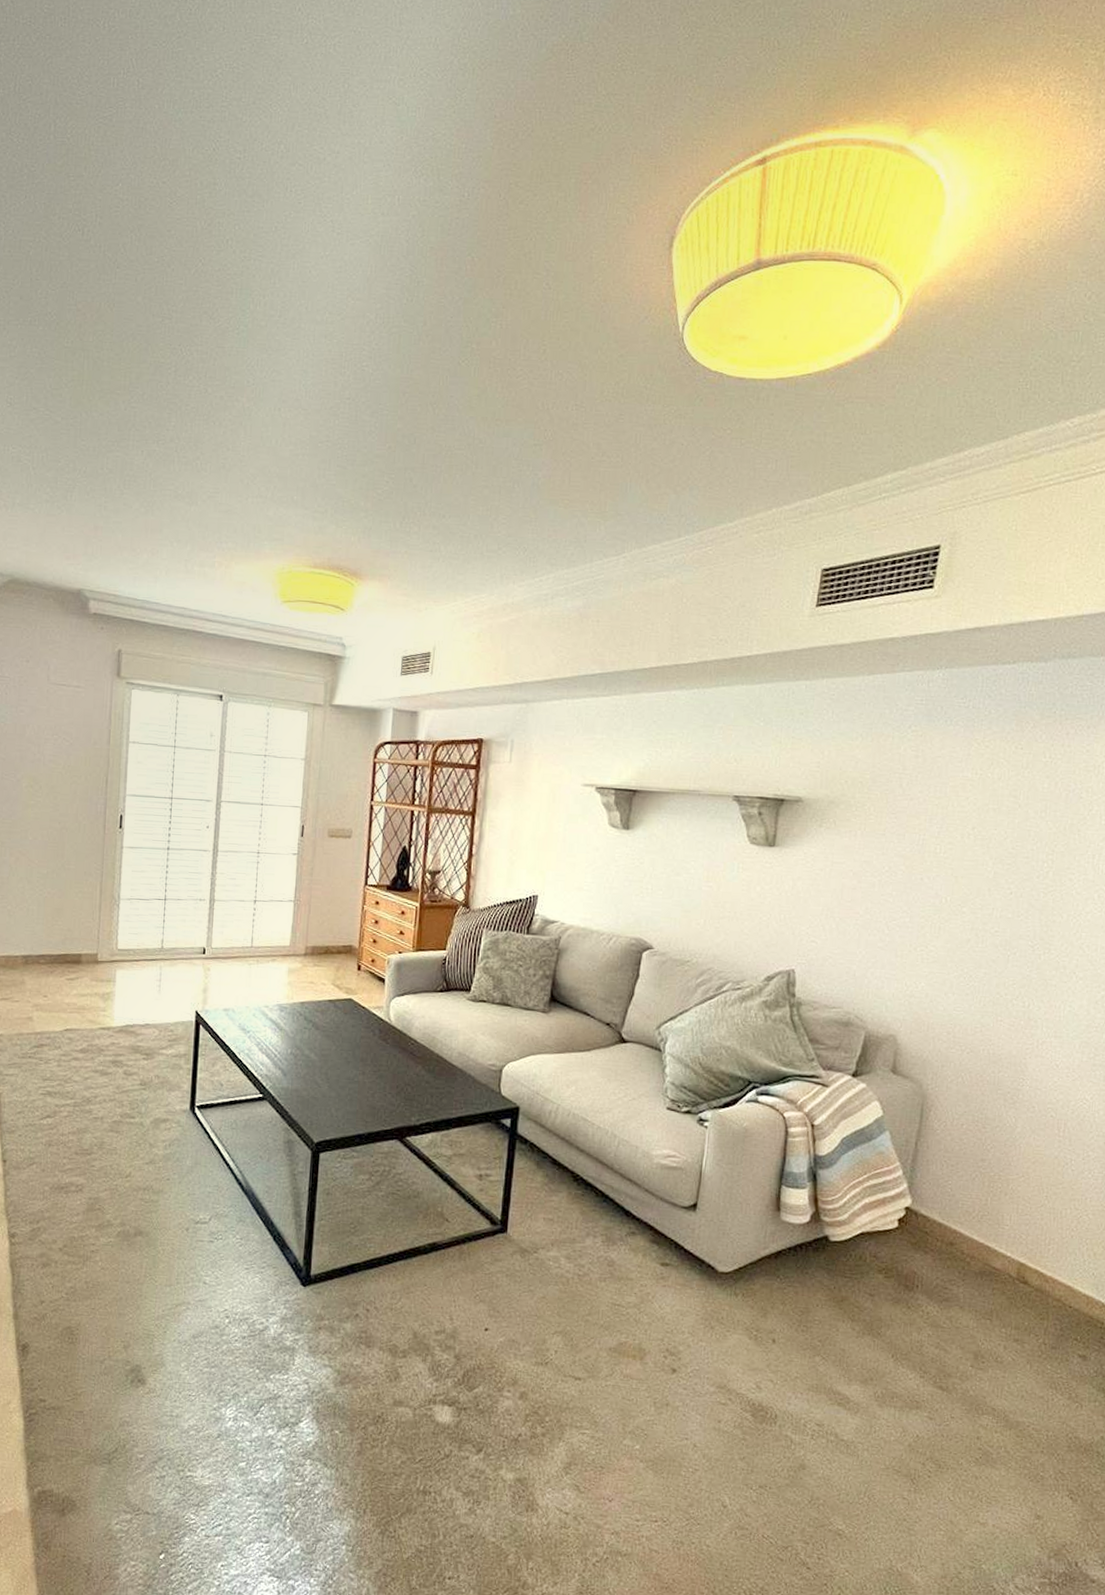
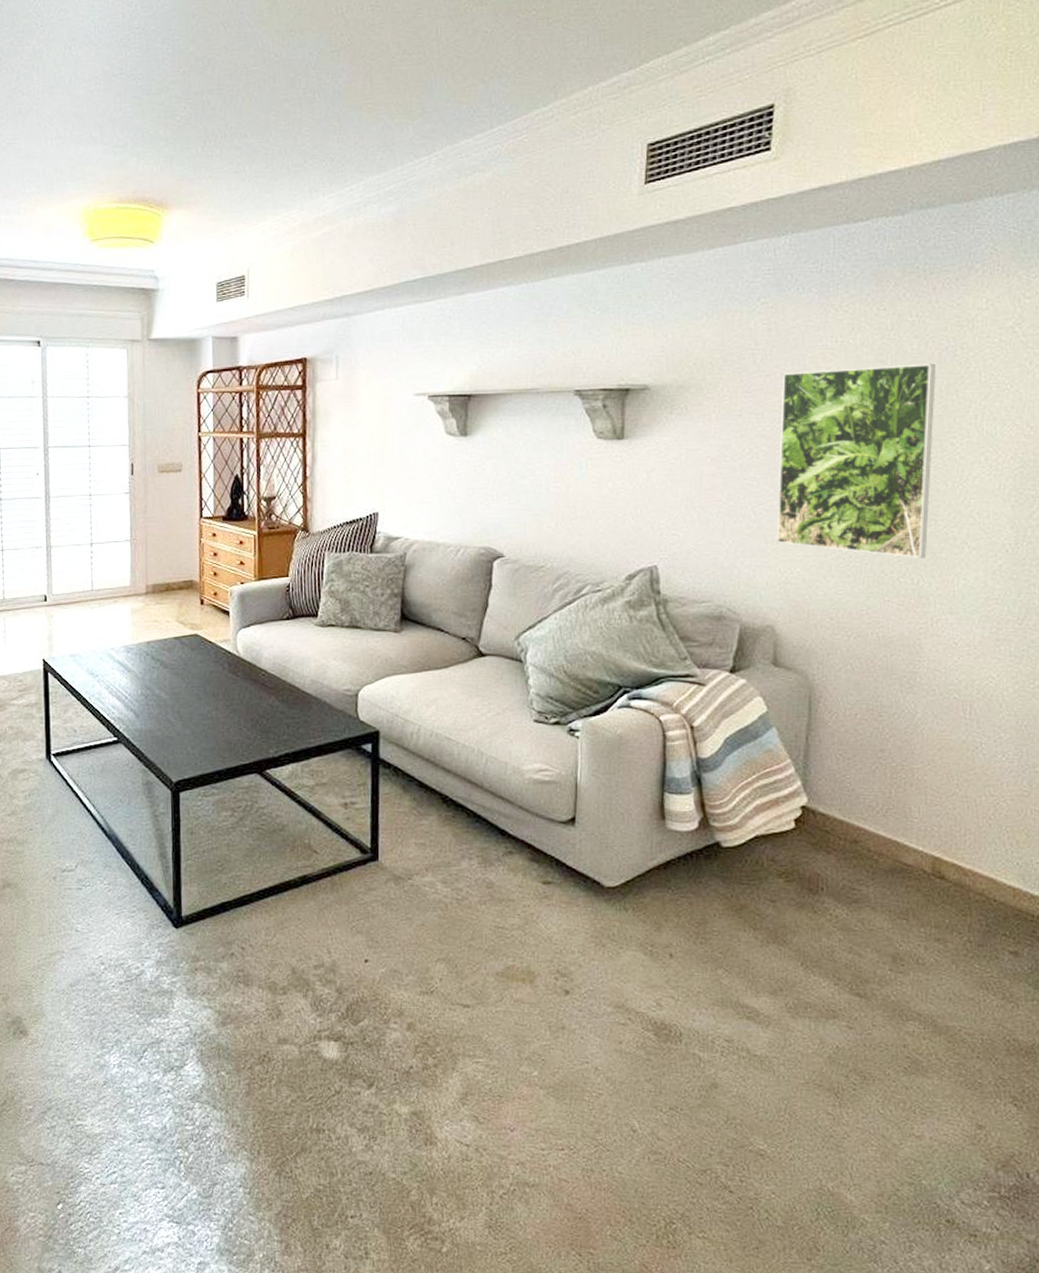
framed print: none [906,798,1063,984] -> present [776,363,937,558]

